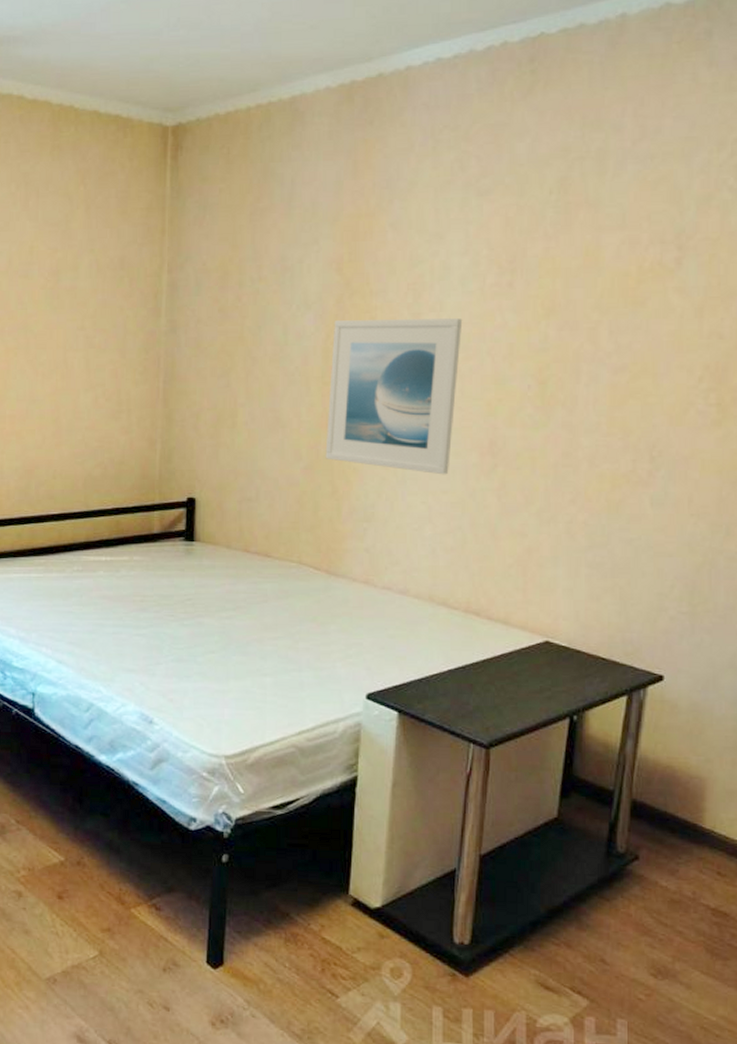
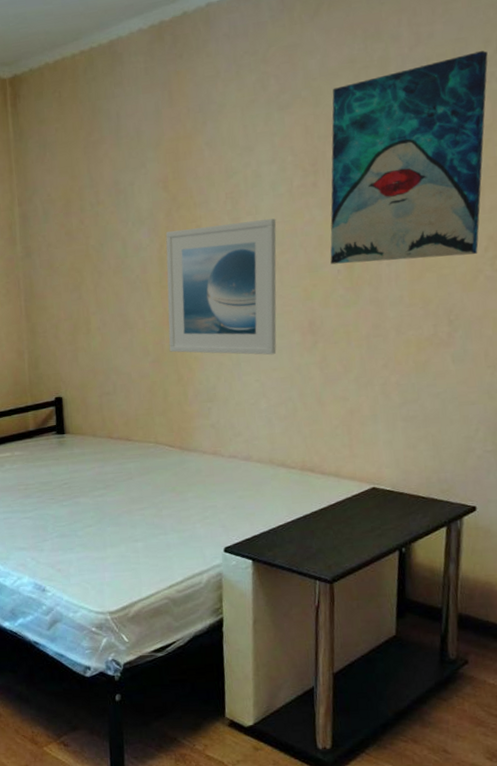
wall art: none [521,154,721,385] -> present [330,51,488,265]

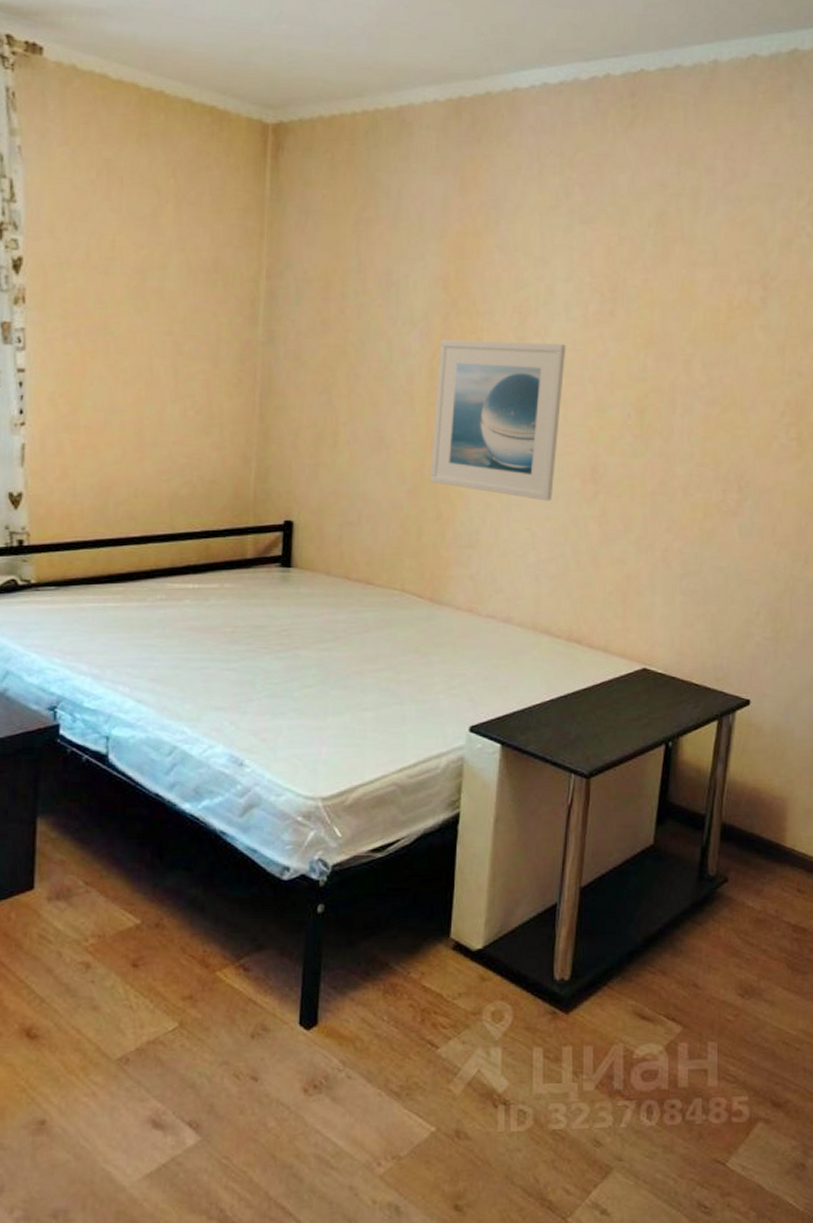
wall art: present [330,51,488,265] -> none [621,201,800,419]

